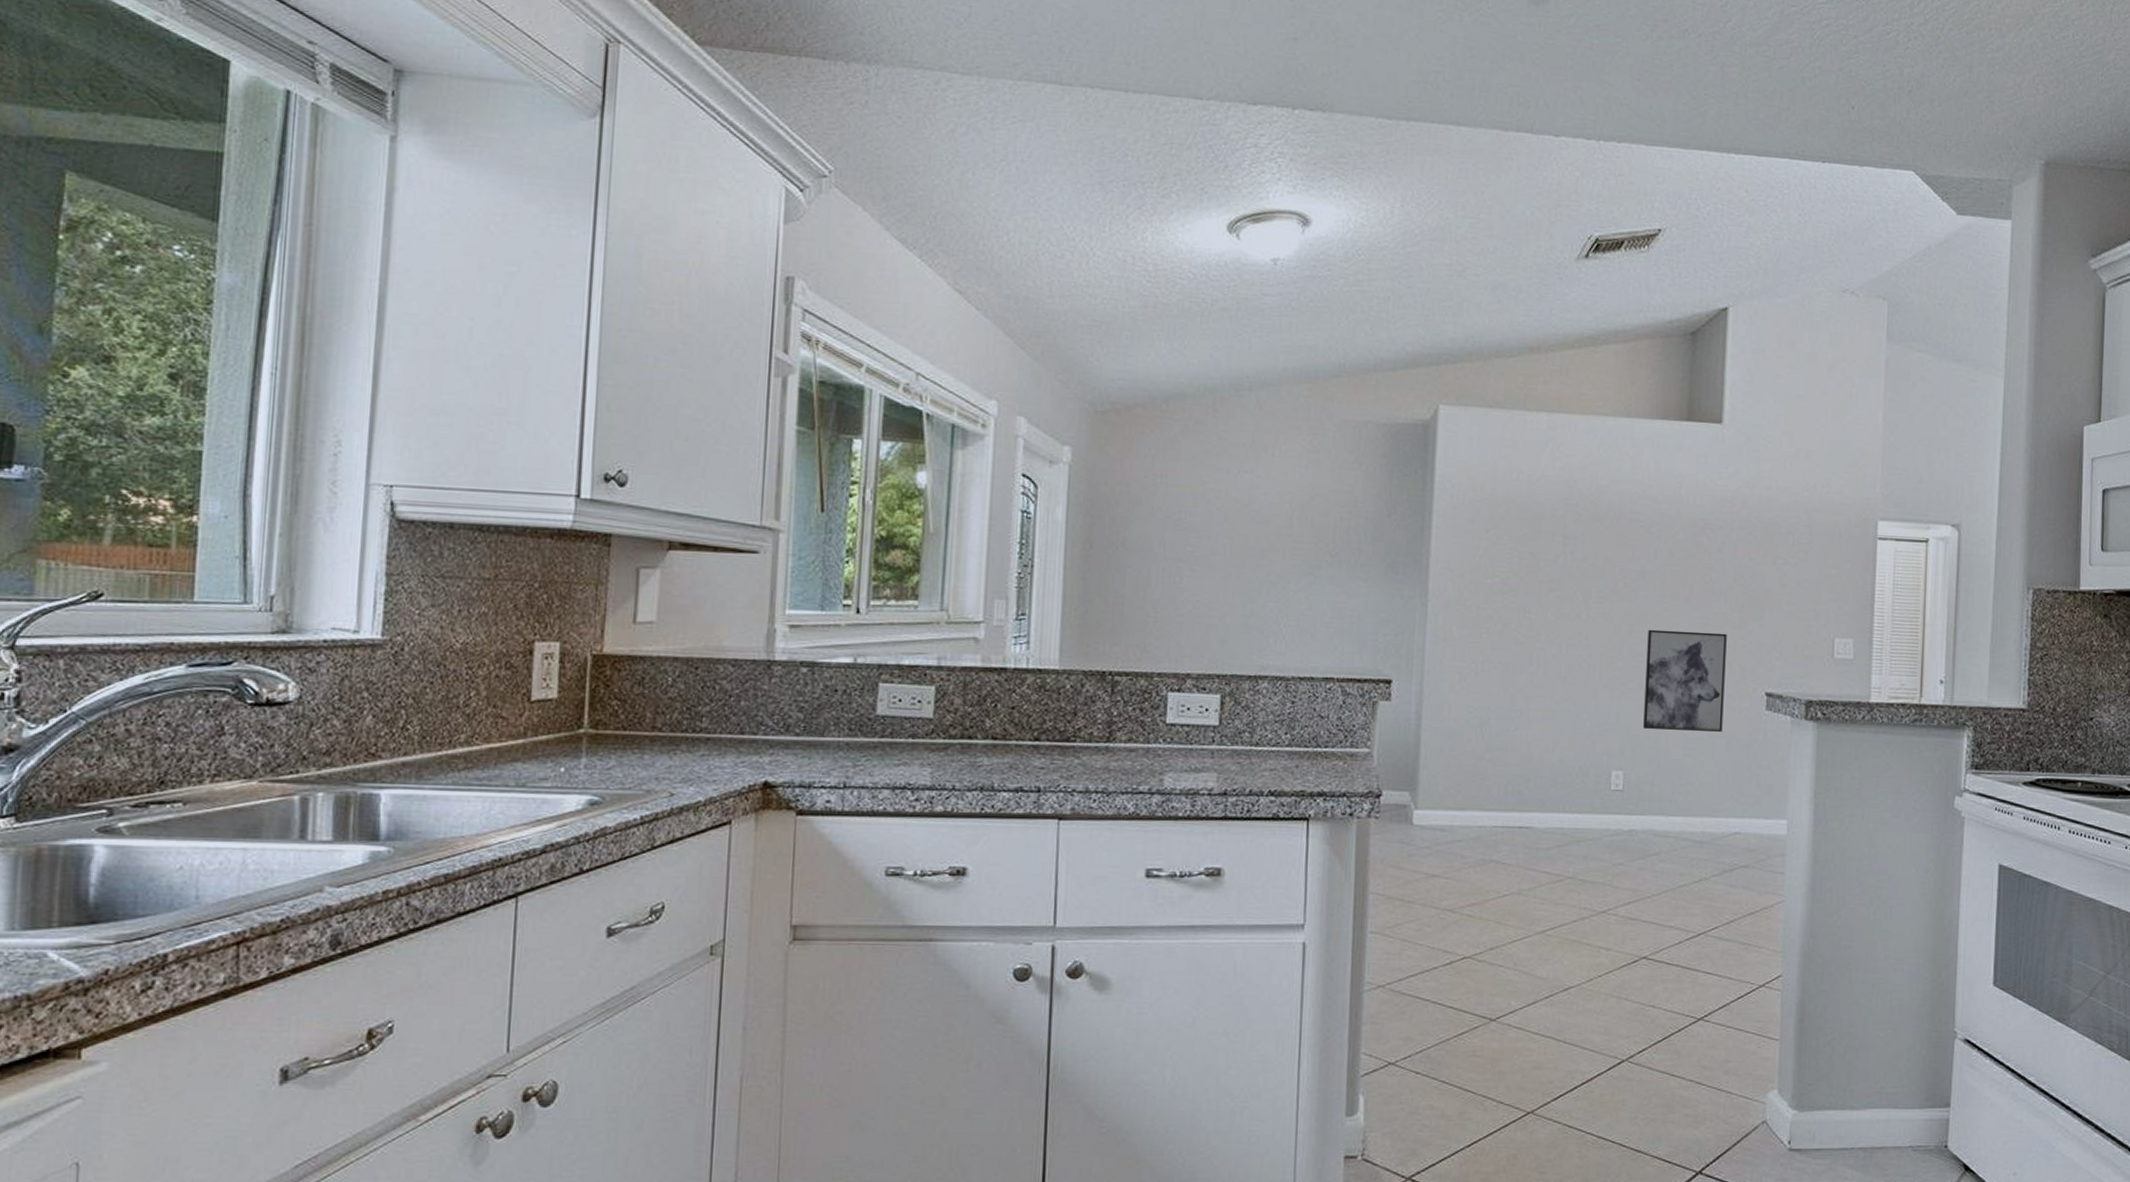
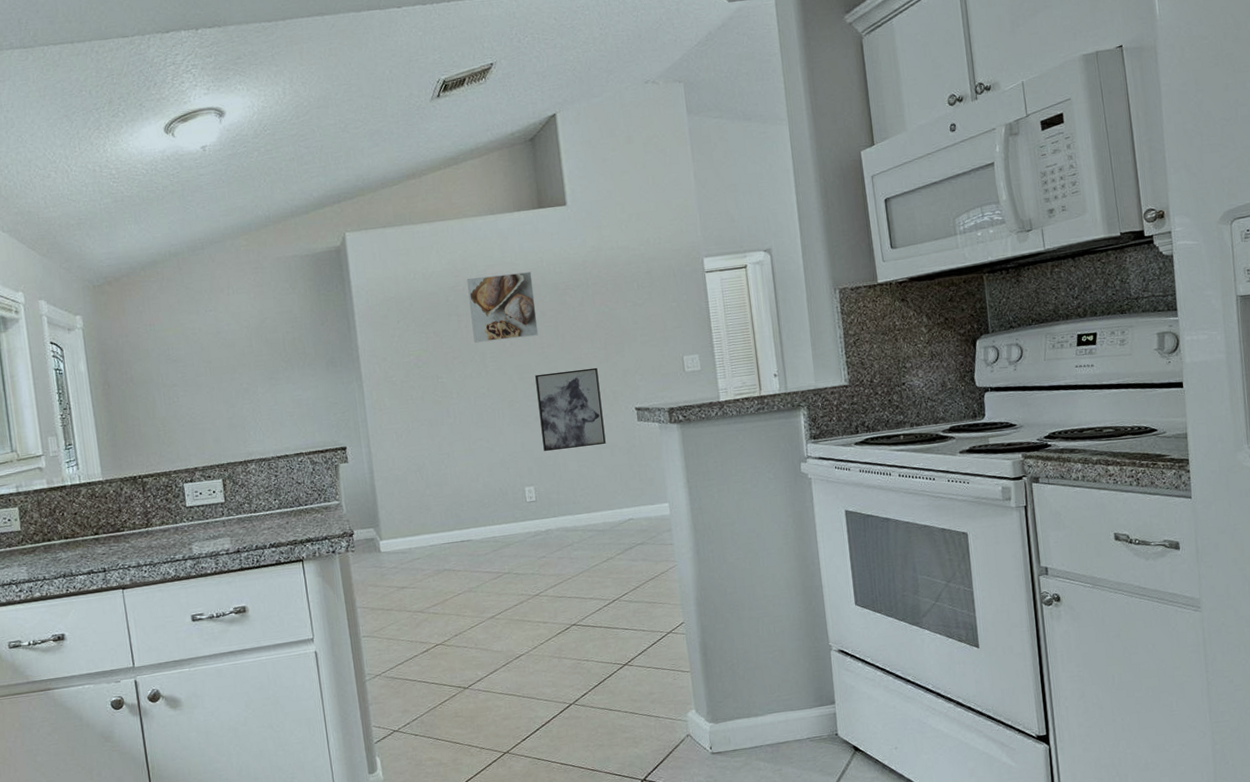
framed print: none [1579,493,1665,580] -> present [467,271,539,343]

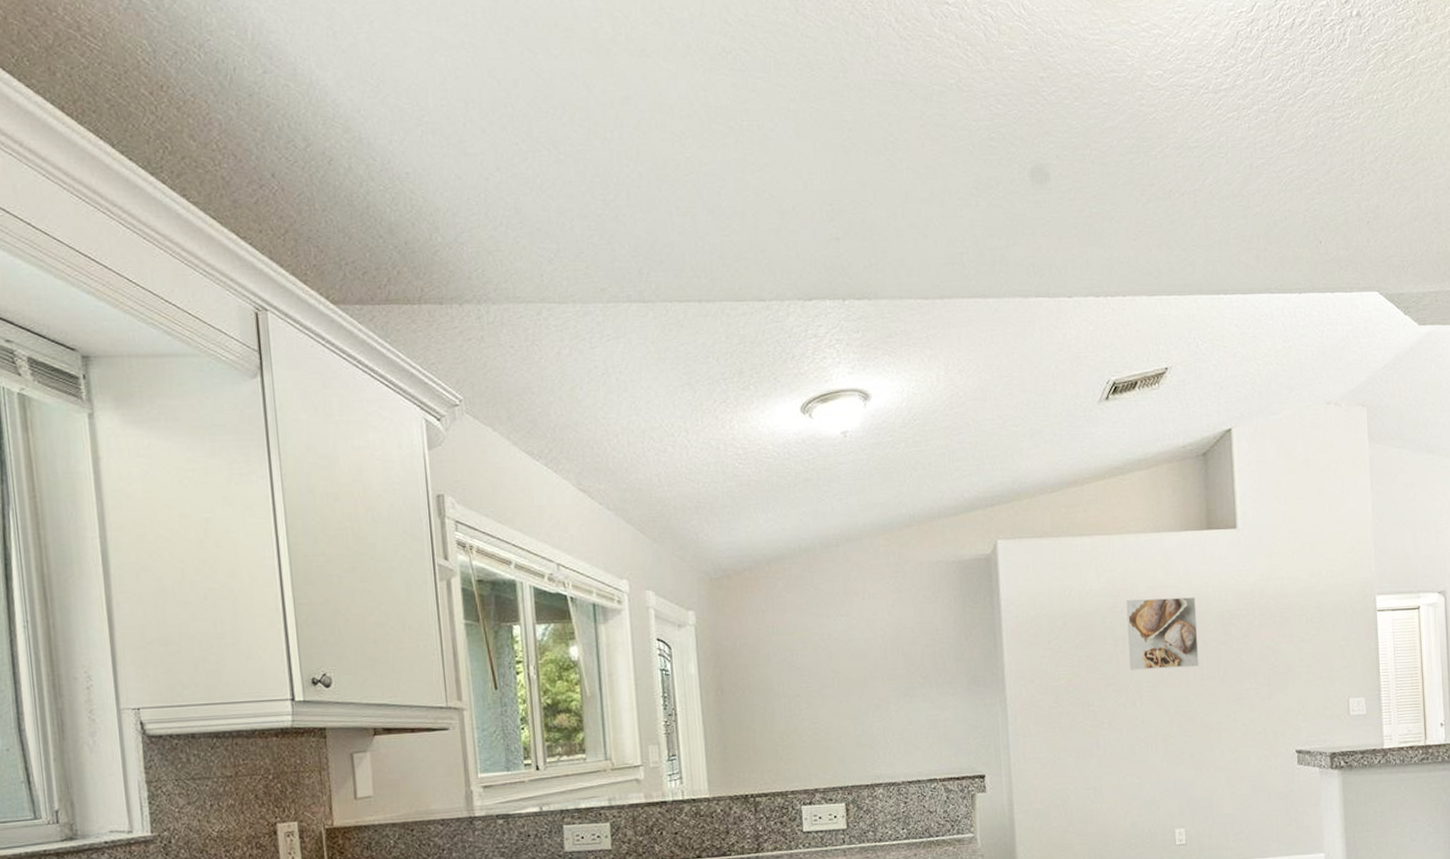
wall art: present [535,367,606,452] -> none [1193,704,1263,792]

